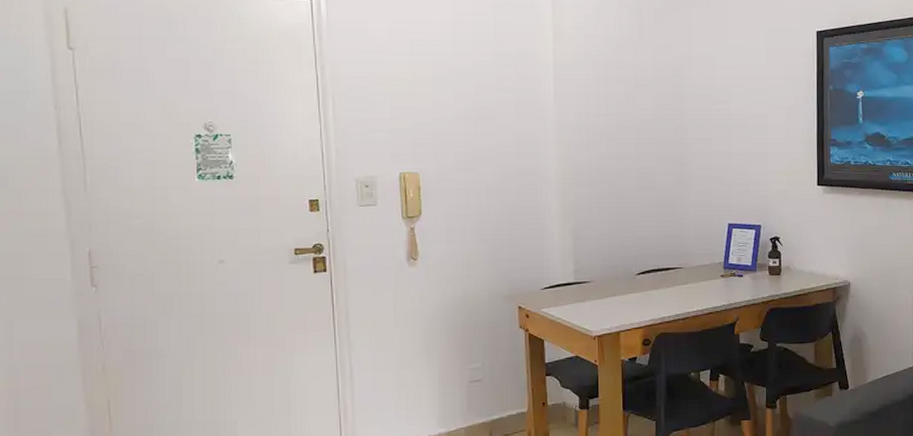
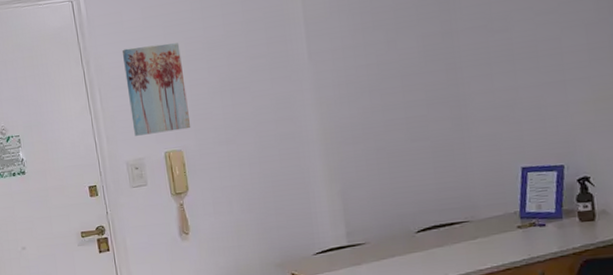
wall art: none [363,60,431,152] -> present [121,43,191,136]

